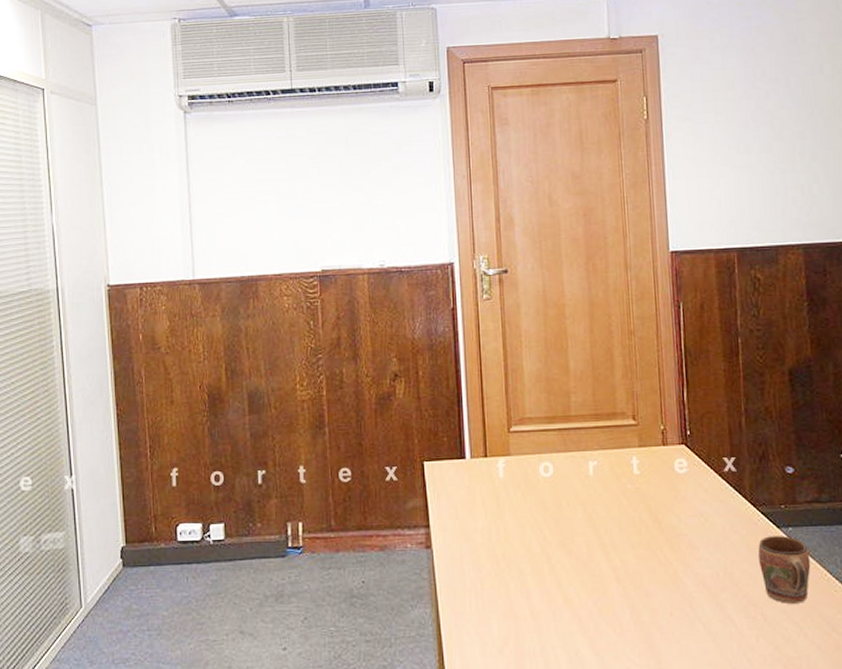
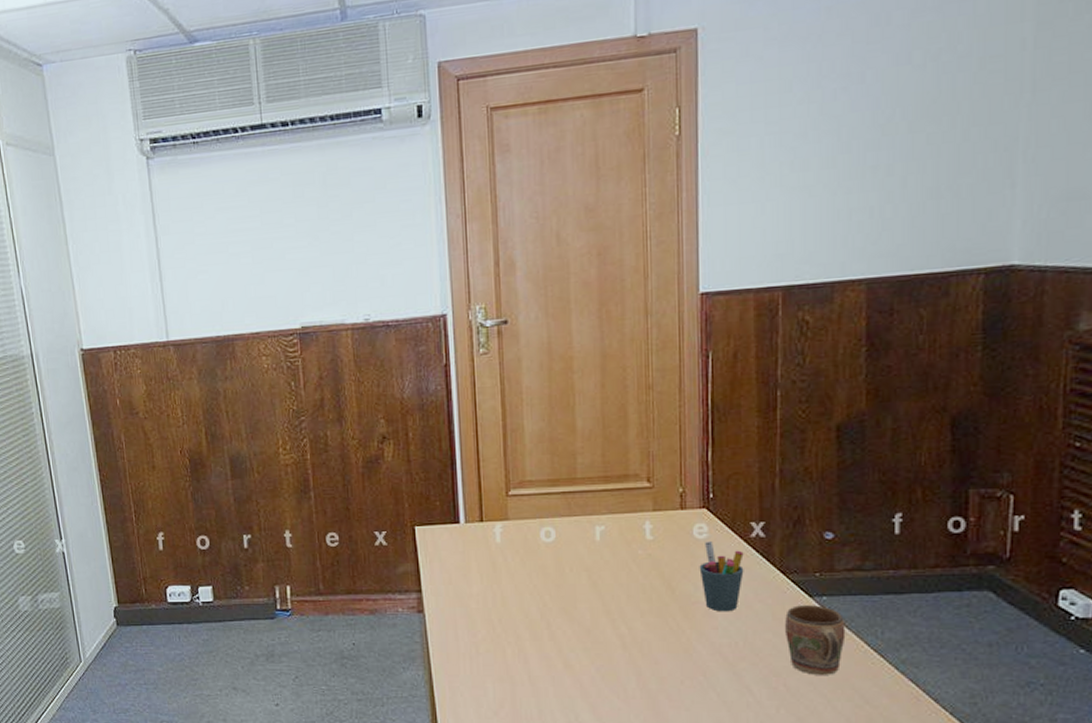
pen holder: none [681,476,720,543] -> present [699,541,744,612]

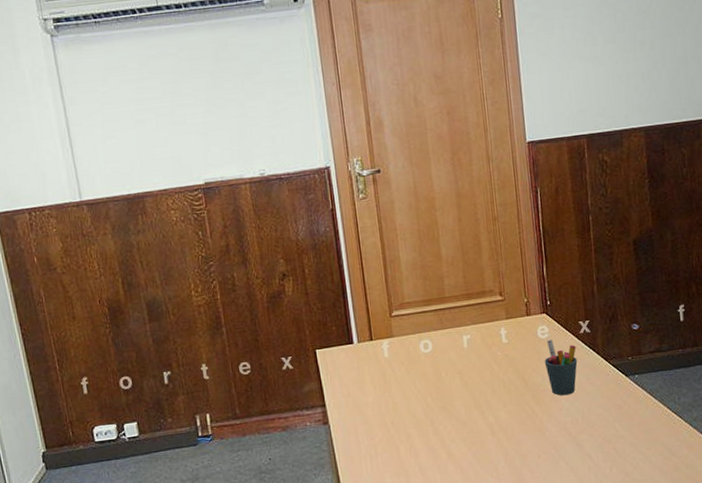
mug: present [785,605,846,675] -> none [610,382,654,438]

